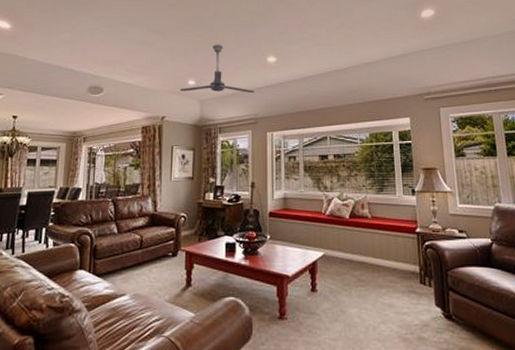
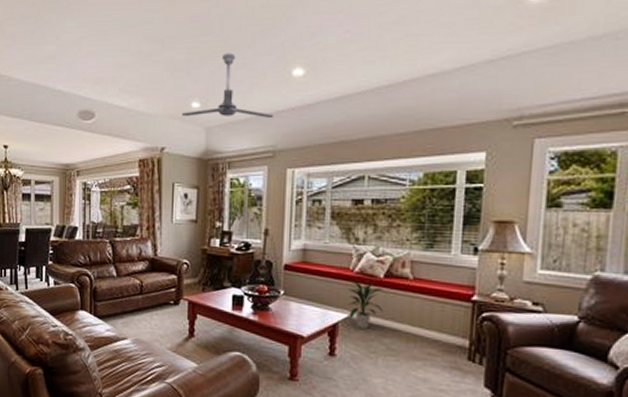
indoor plant: none [321,221,352,264] -> present [347,280,384,329]

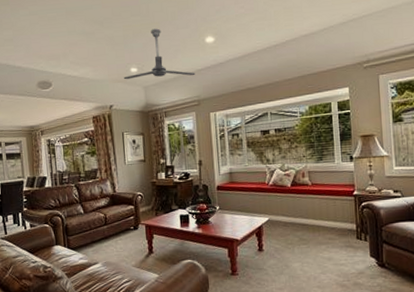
indoor plant: present [347,280,384,329] -> none [265,189,294,227]

